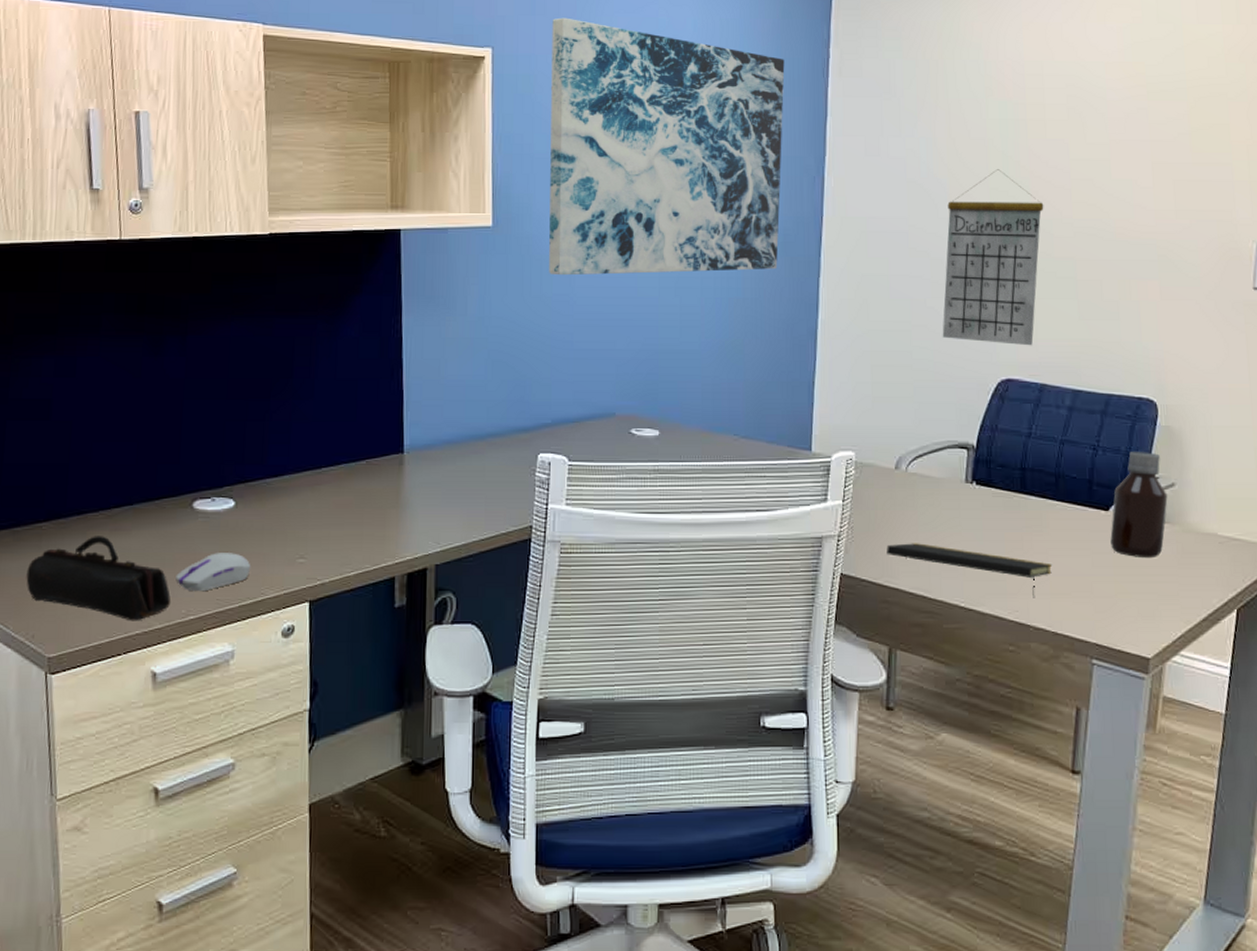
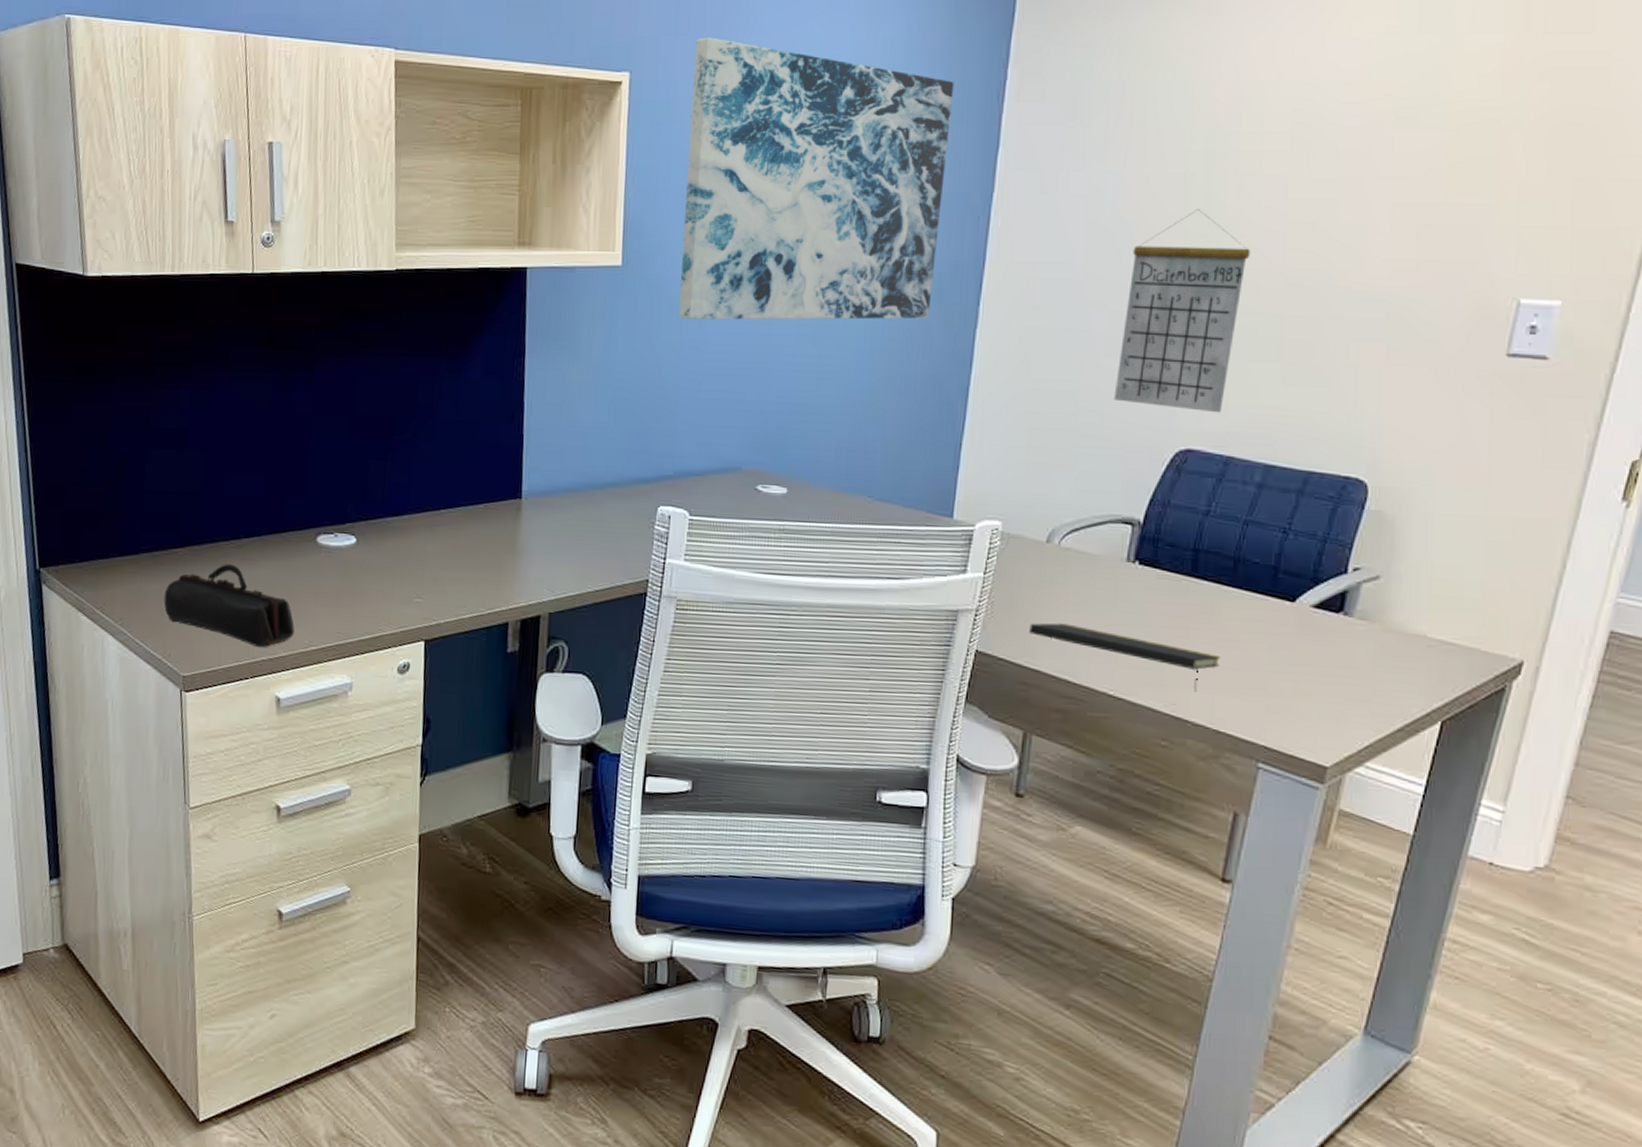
computer mouse: present [175,553,251,592] -> none [299,587,371,624]
bottle: present [1110,452,1168,559] -> none [1293,538,1369,658]

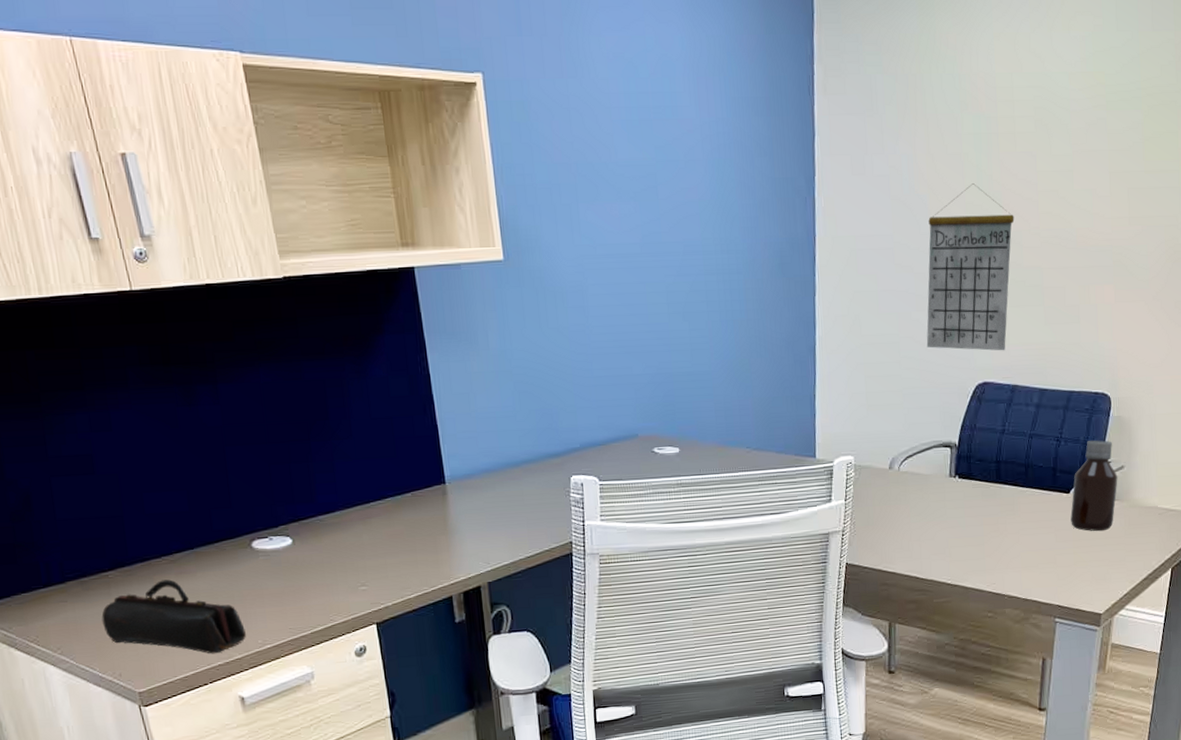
wall art: present [679,37,954,320] -> none [540,38,777,306]
notepad: present [1029,623,1221,692] -> none [884,532,1023,572]
bottle: none [1293,538,1369,658] -> present [1070,440,1118,532]

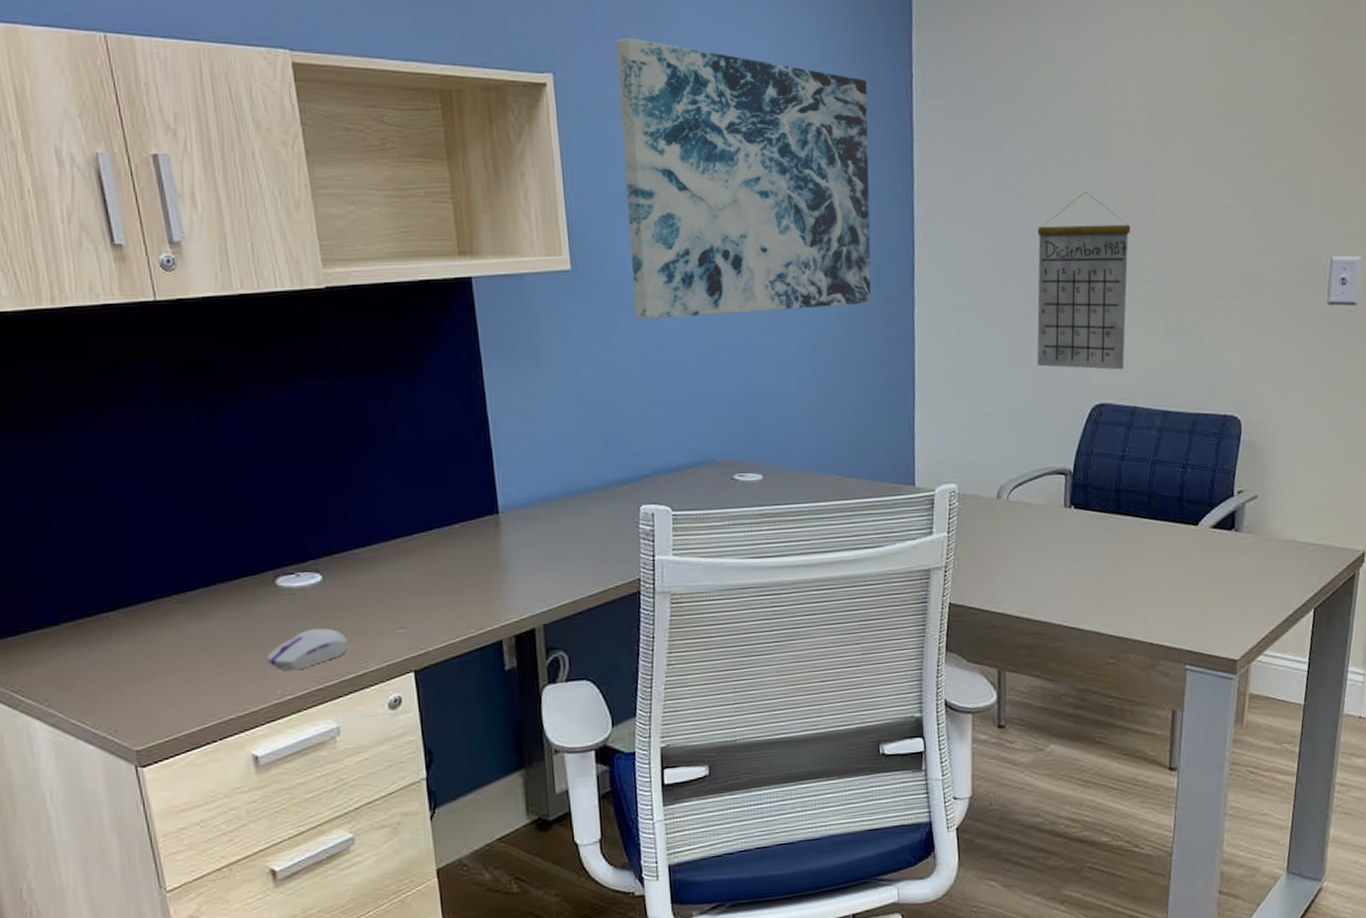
pencil case: present [101,579,246,654] -> none [98,621,264,707]
computer mouse: none [247,586,317,623] -> present [266,628,348,671]
wall art: none [540,38,777,306] -> present [617,38,872,320]
bottle: present [1070,440,1118,532] -> none [1199,467,1252,568]

